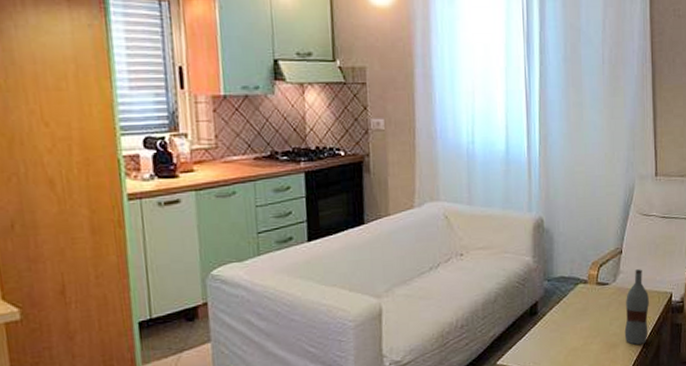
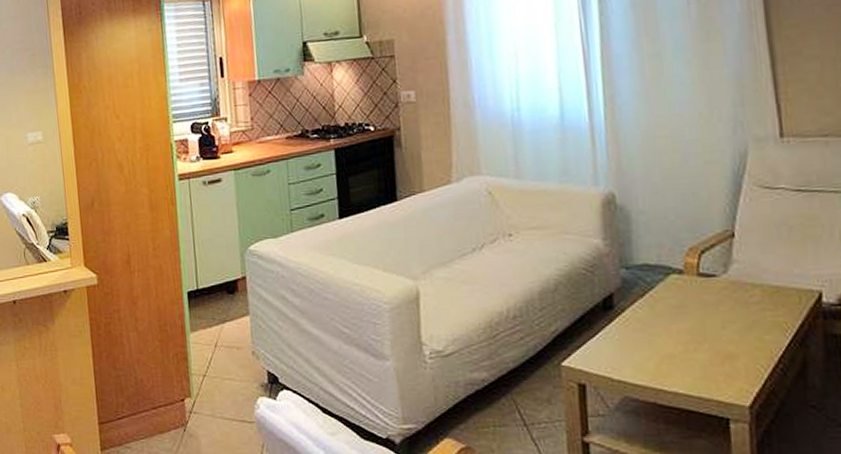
bottle: present [624,269,649,345] -> none [745,258,786,358]

